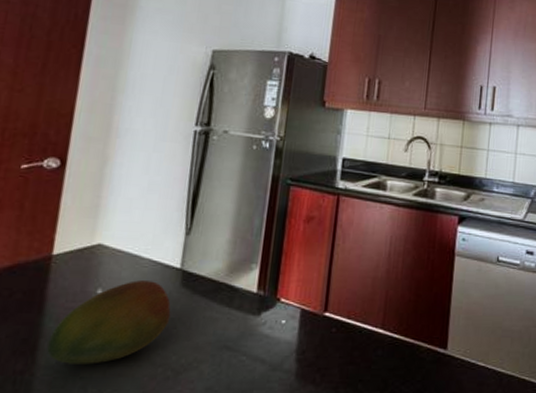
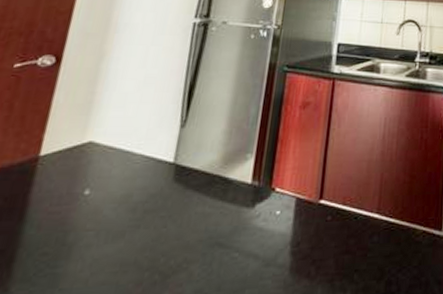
fruit: present [47,280,171,364] -> none [24,178,162,275]

